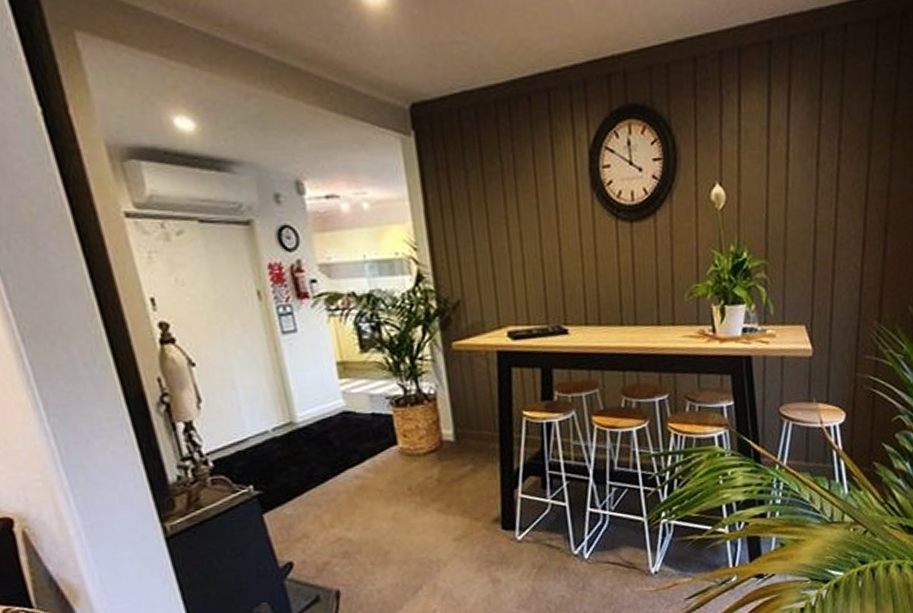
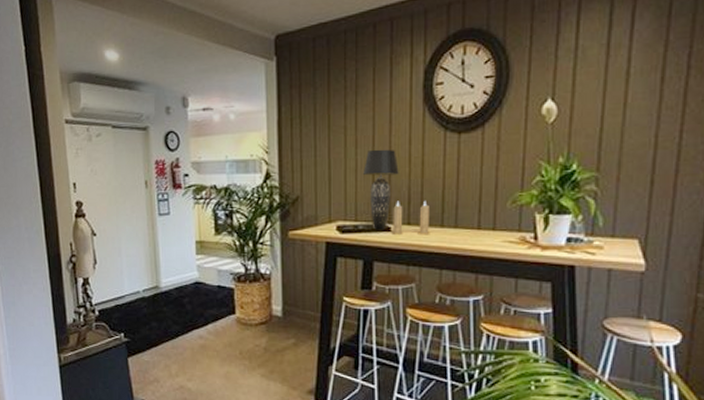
table lamp: none [532,241,571,334] -> present [363,149,399,230]
candle: none [568,297,610,338] -> present [391,200,431,236]

